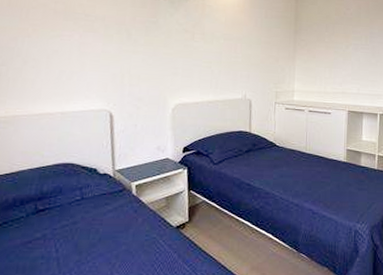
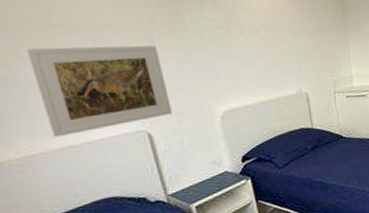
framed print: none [33,28,134,104] -> present [26,45,173,138]

